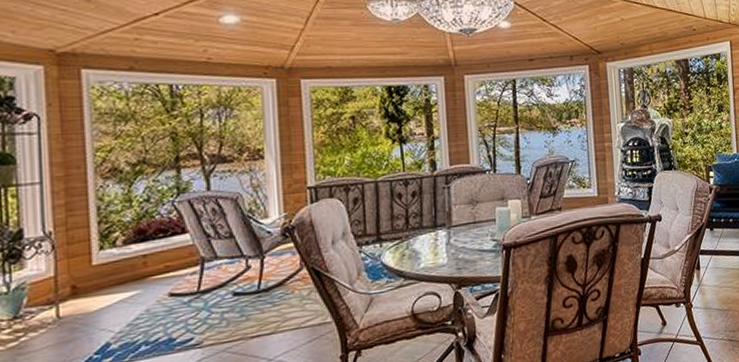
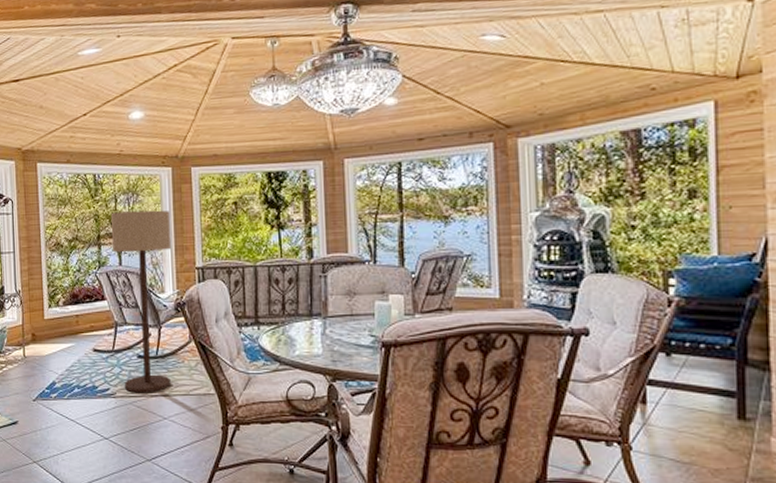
floor lamp: none [195,125,277,338] -> present [111,210,172,393]

